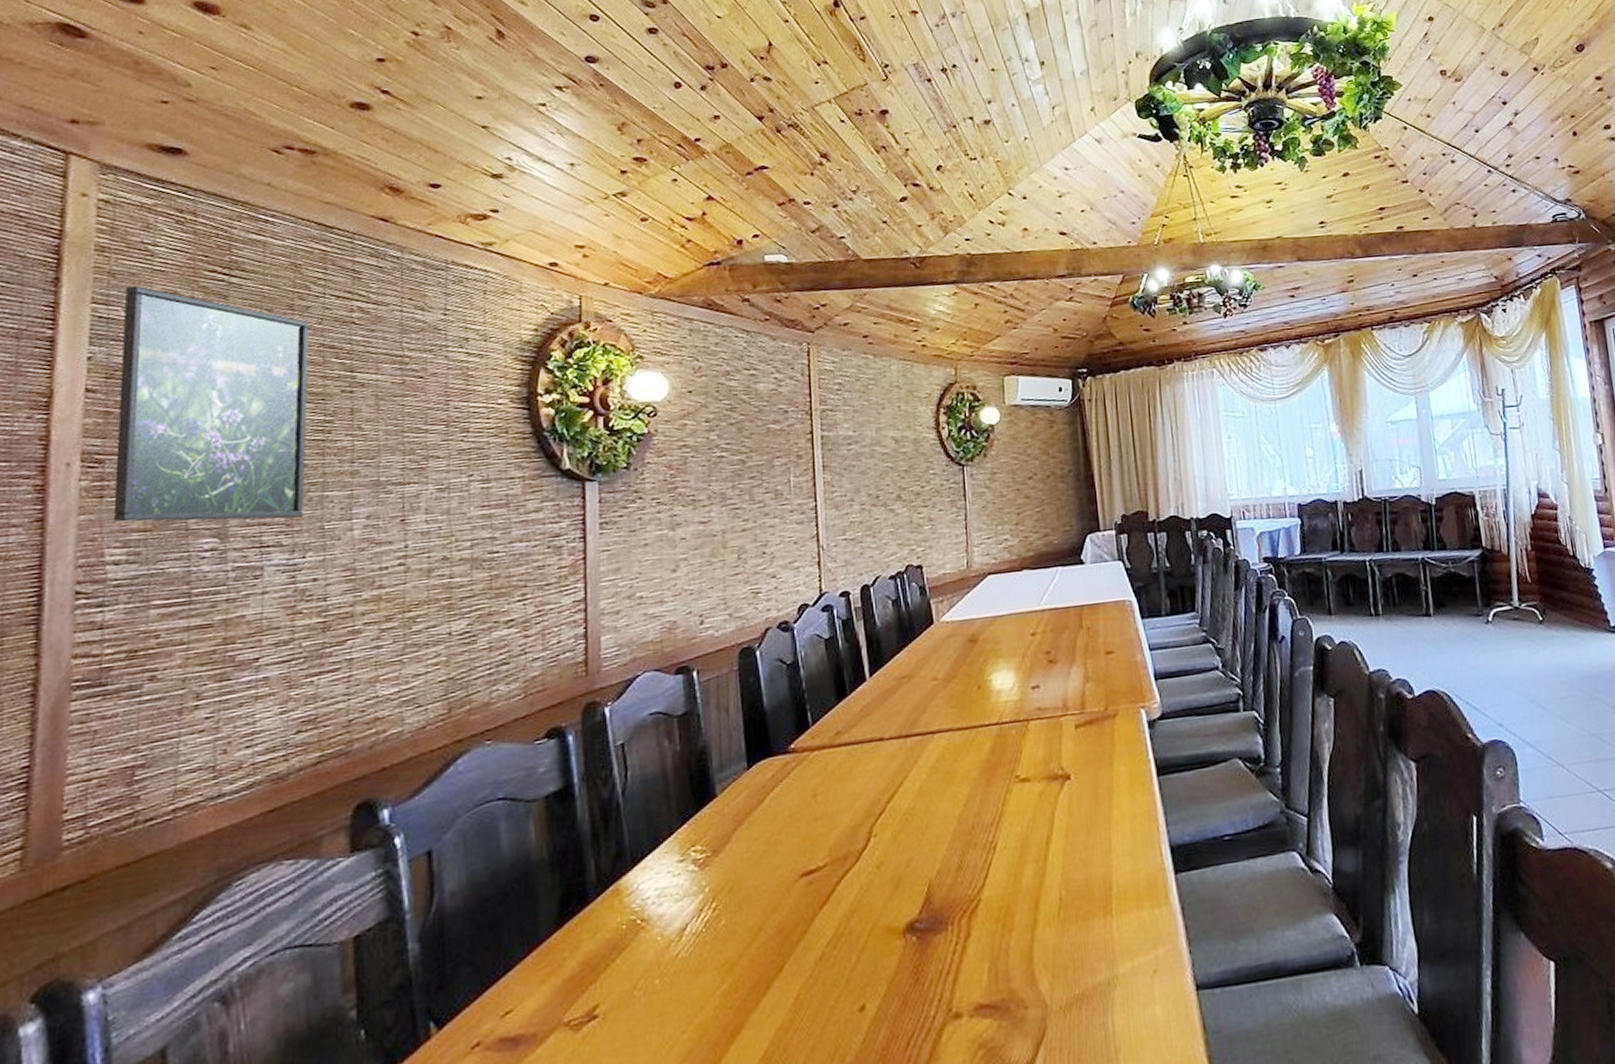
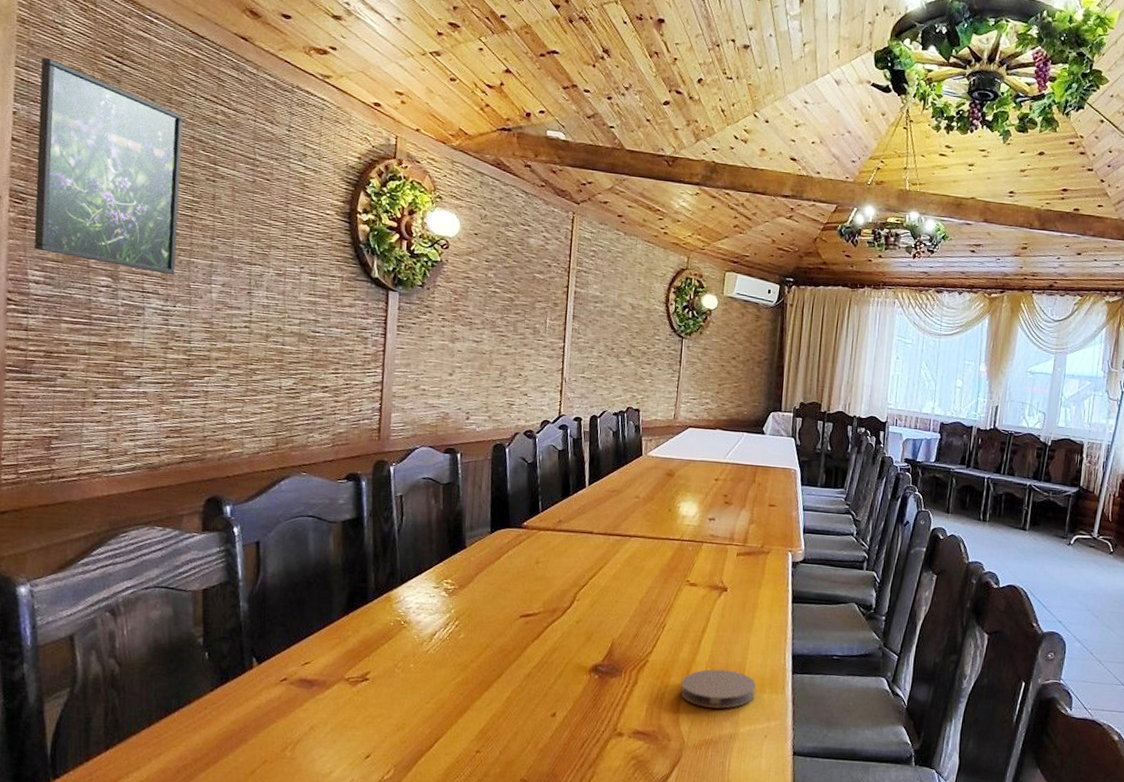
coaster: none [1029,887,1131,949] -> present [680,669,756,709]

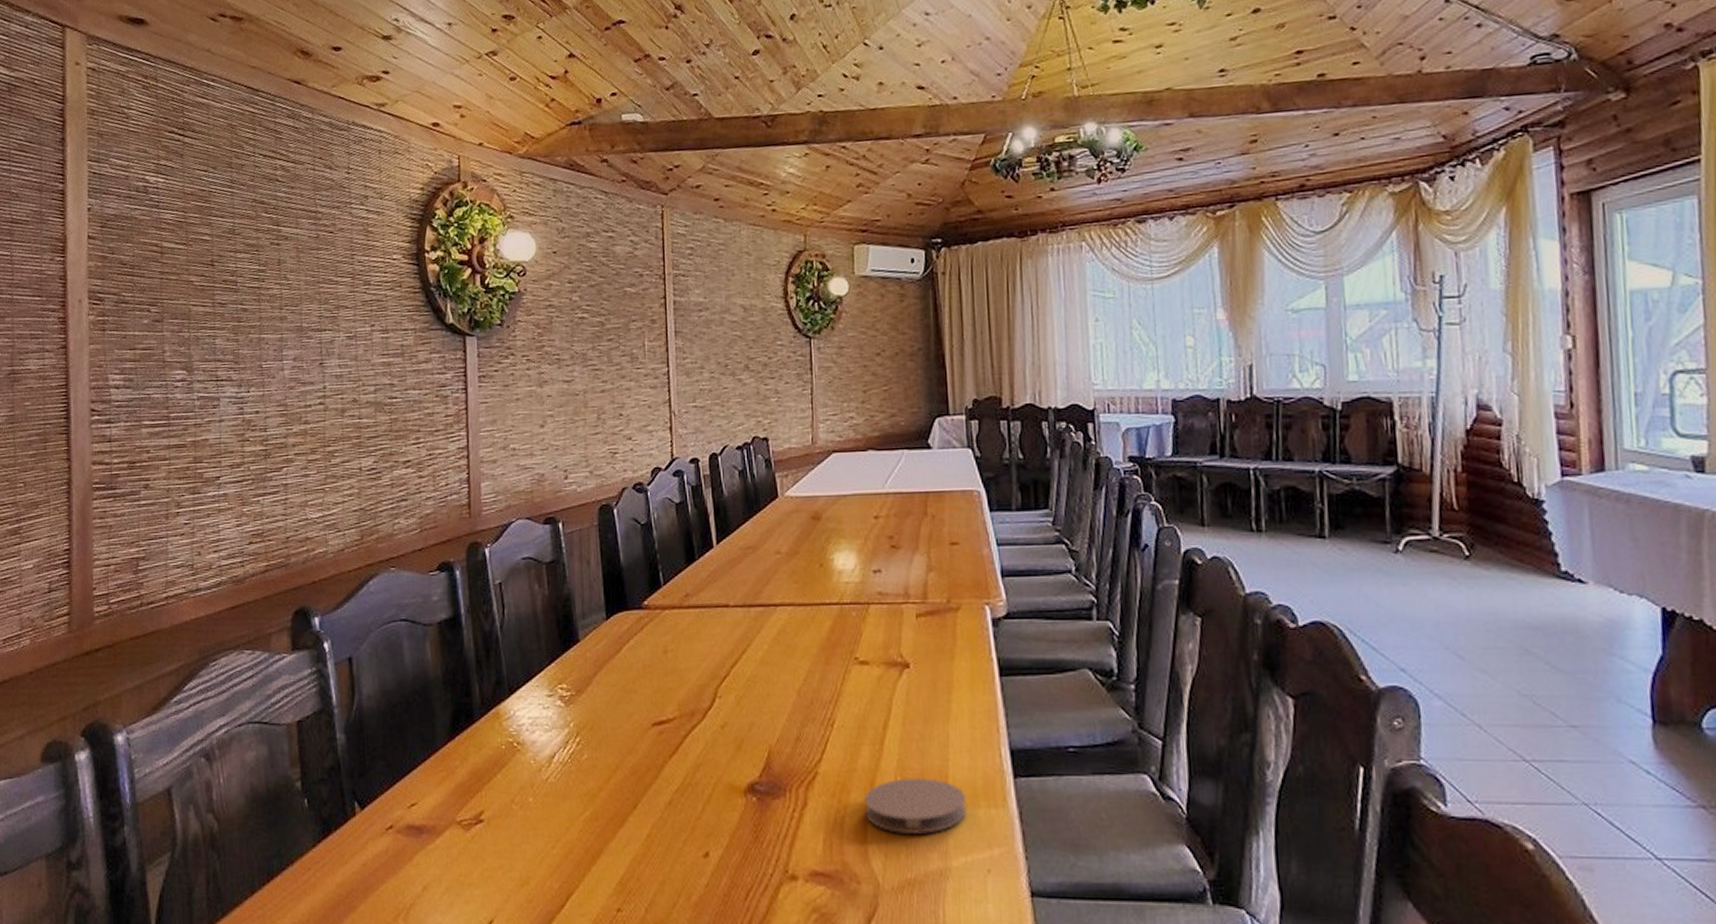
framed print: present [33,57,183,275] -> none [111,145,247,357]

